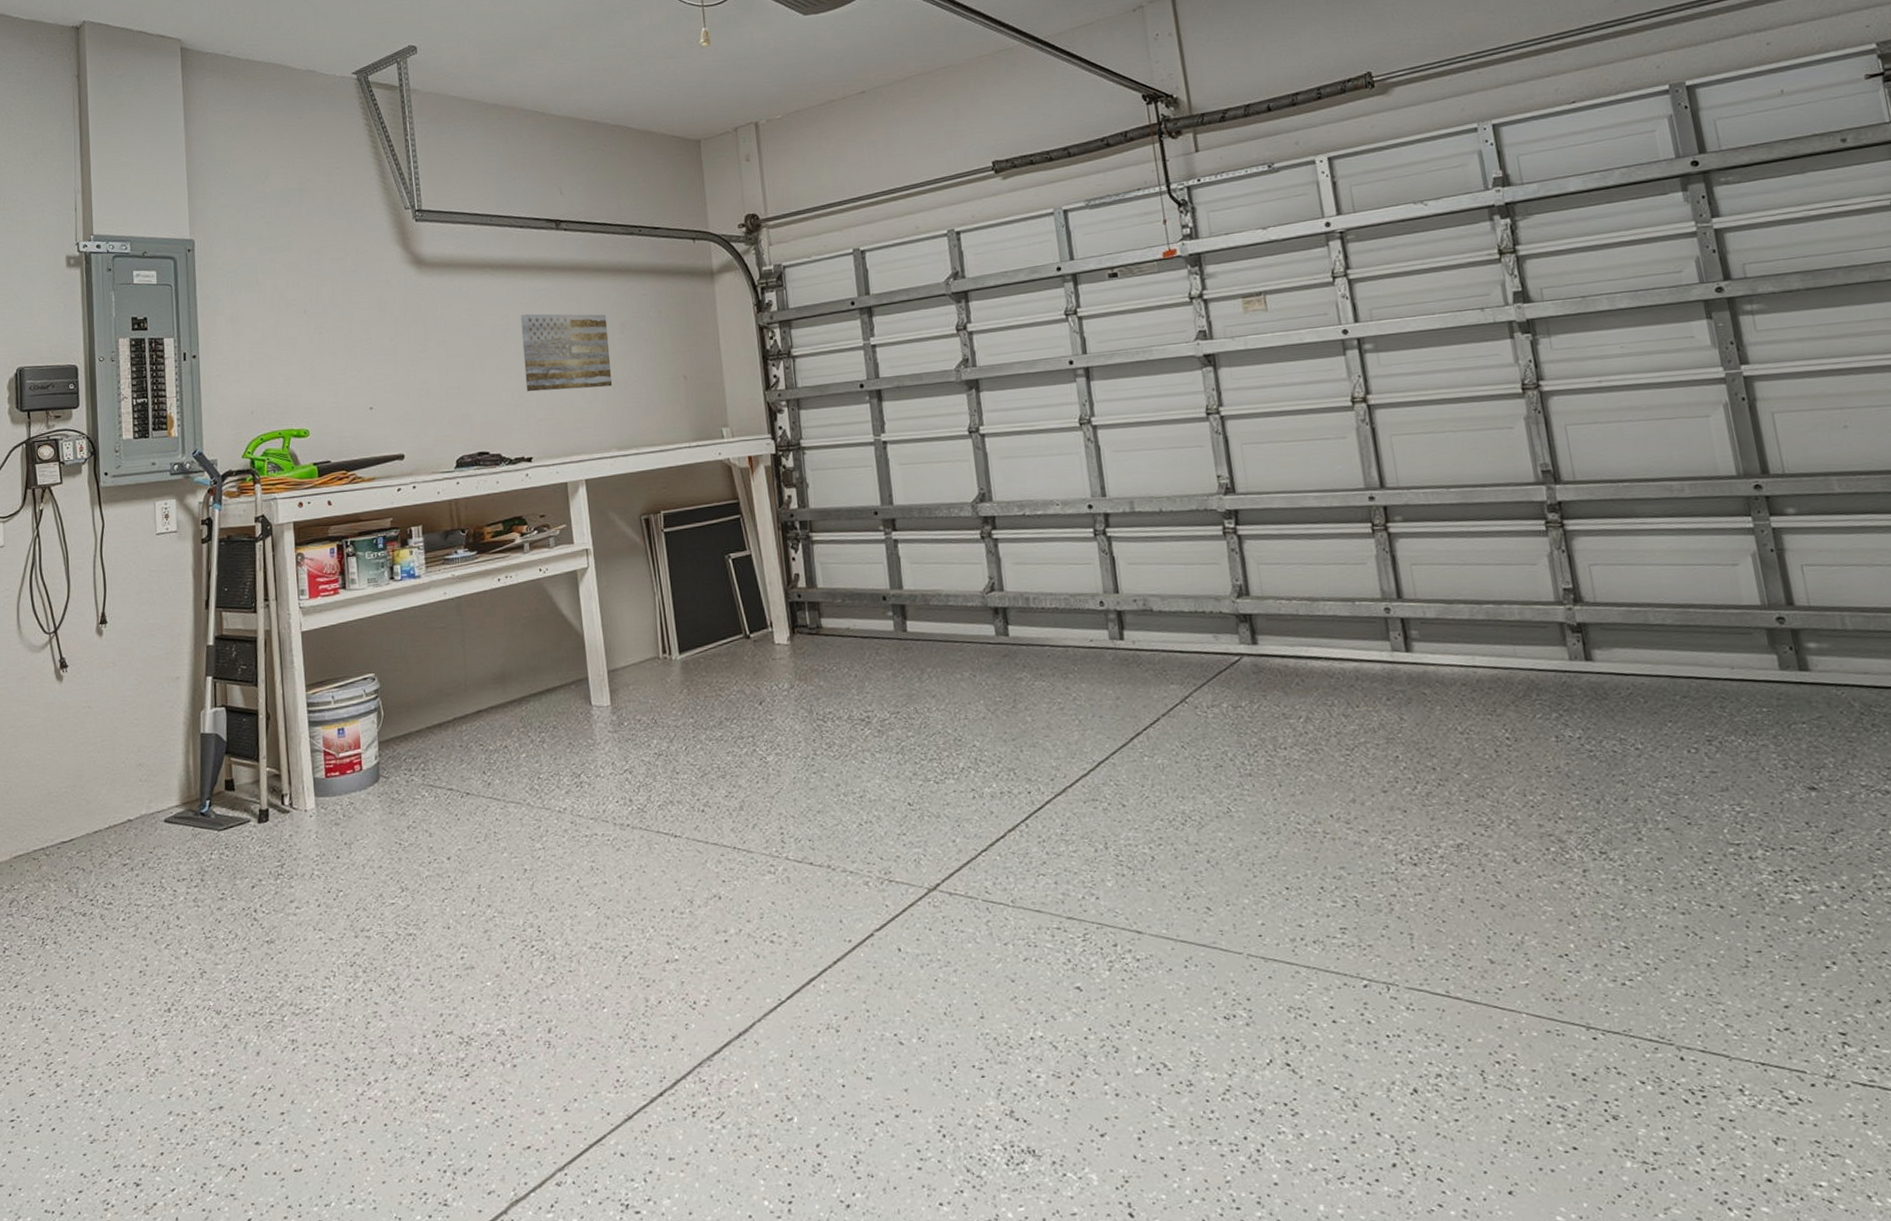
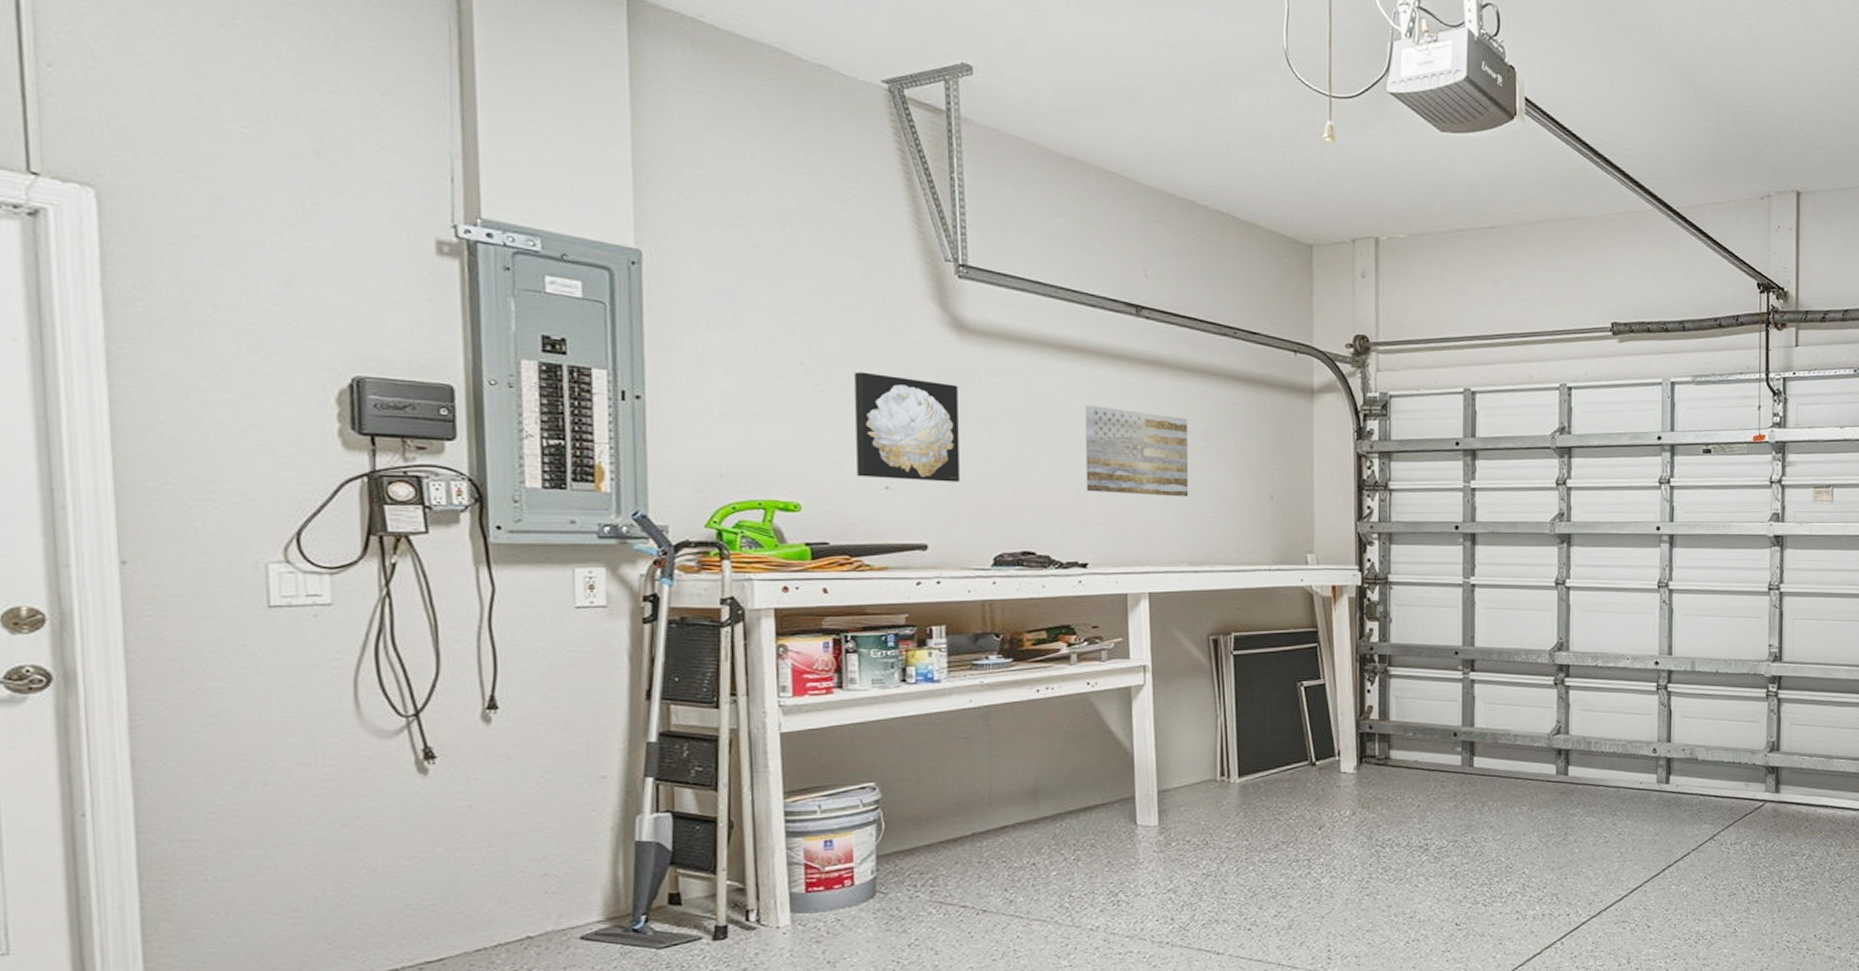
wall art: none [343,311,426,402] -> present [855,371,960,482]

